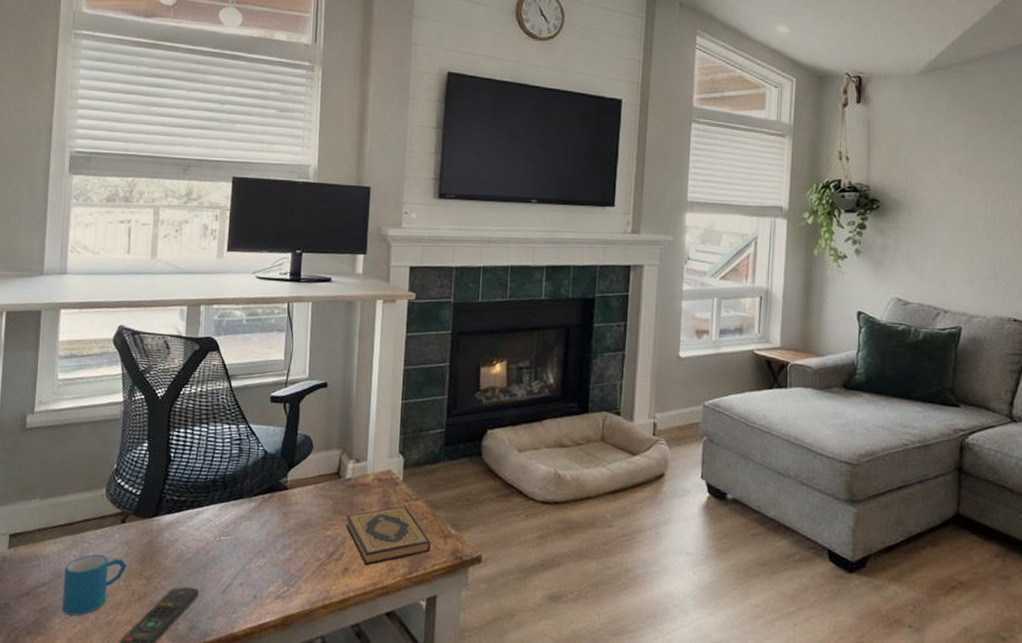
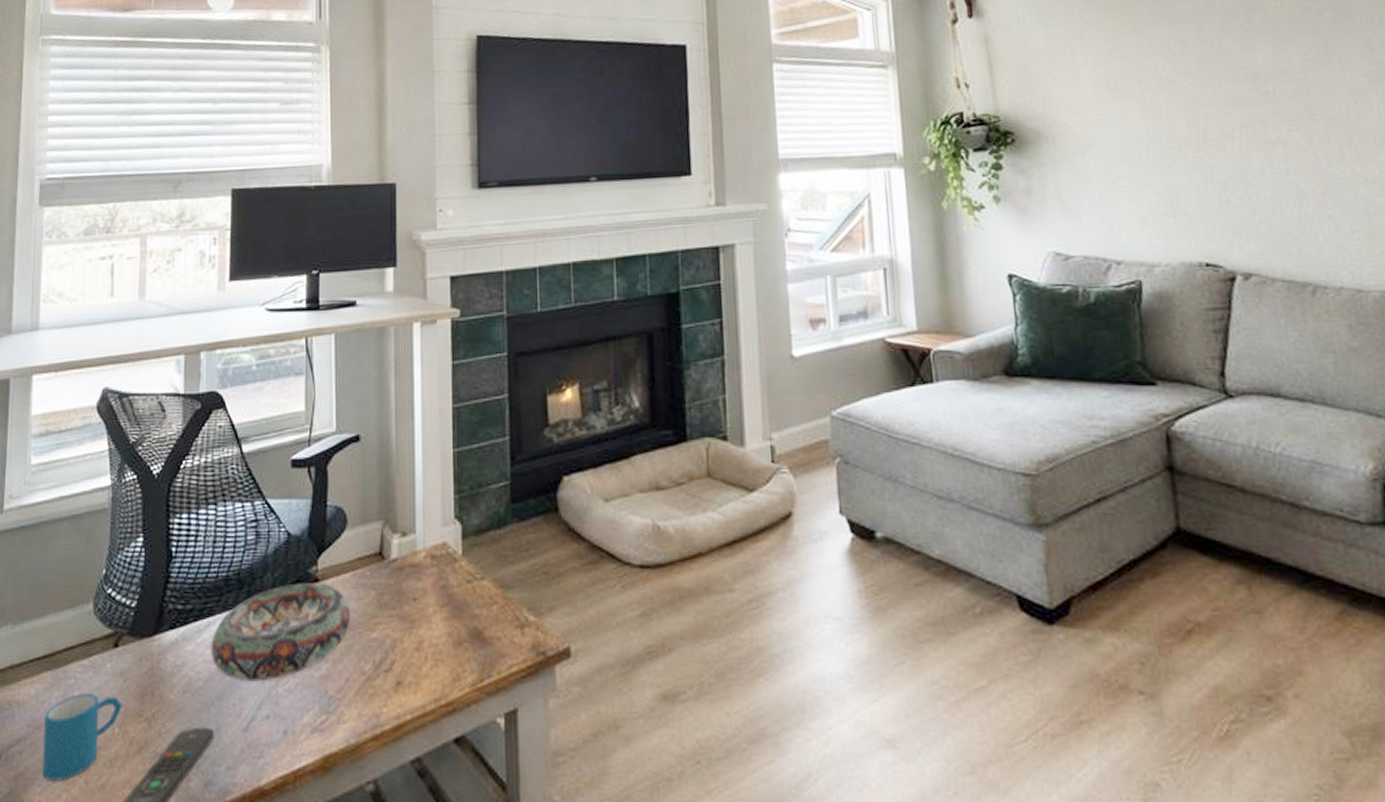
decorative bowl: none [198,489,312,558] -> present [210,583,351,682]
hardback book: present [345,506,431,566] -> none [394,589,504,676]

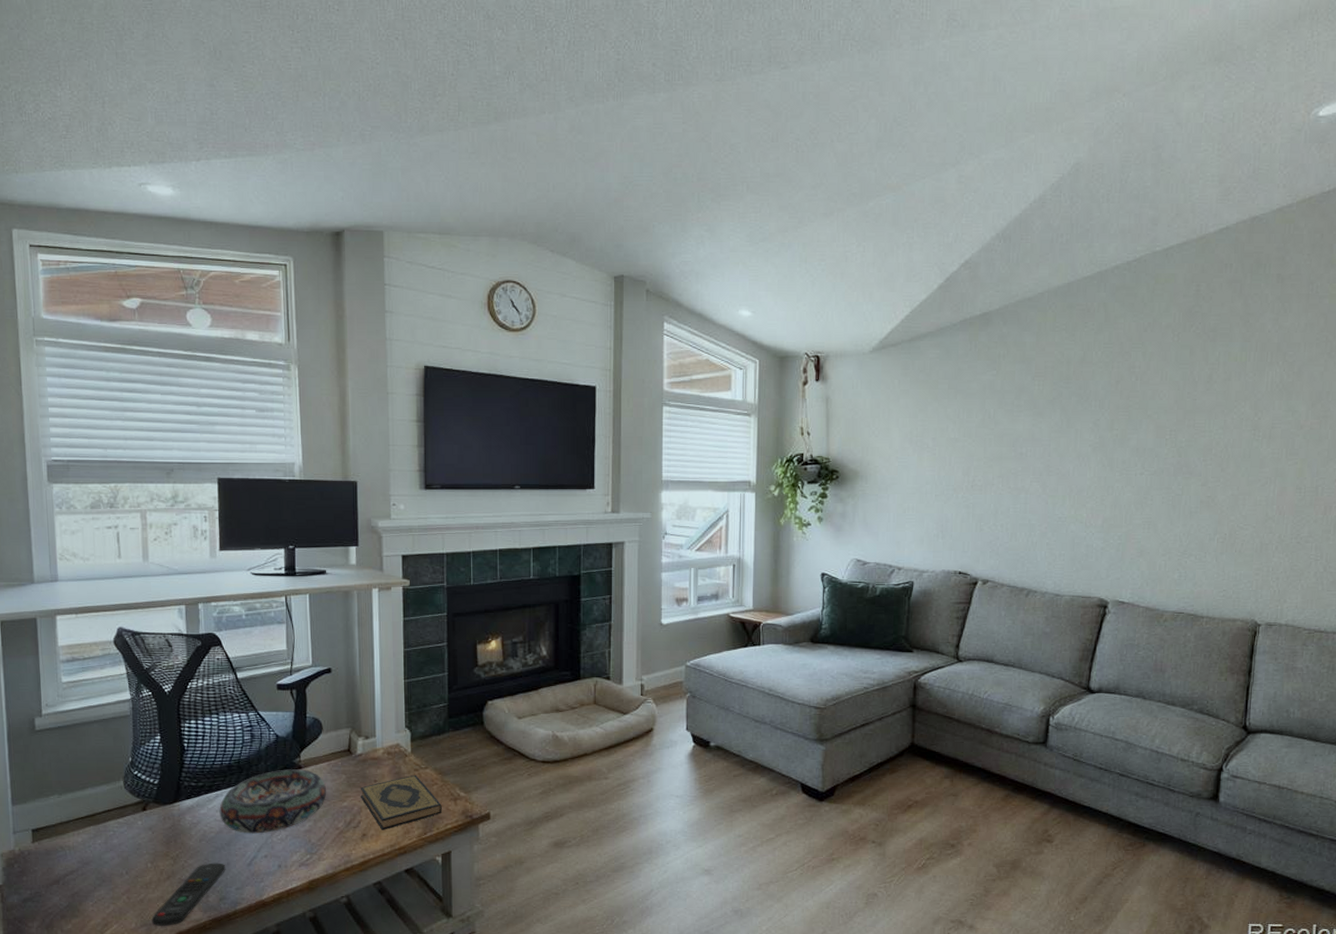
mug: present [42,694,122,781] -> none [91,841,153,897]
hardback book: none [394,589,504,676] -> present [360,774,442,830]

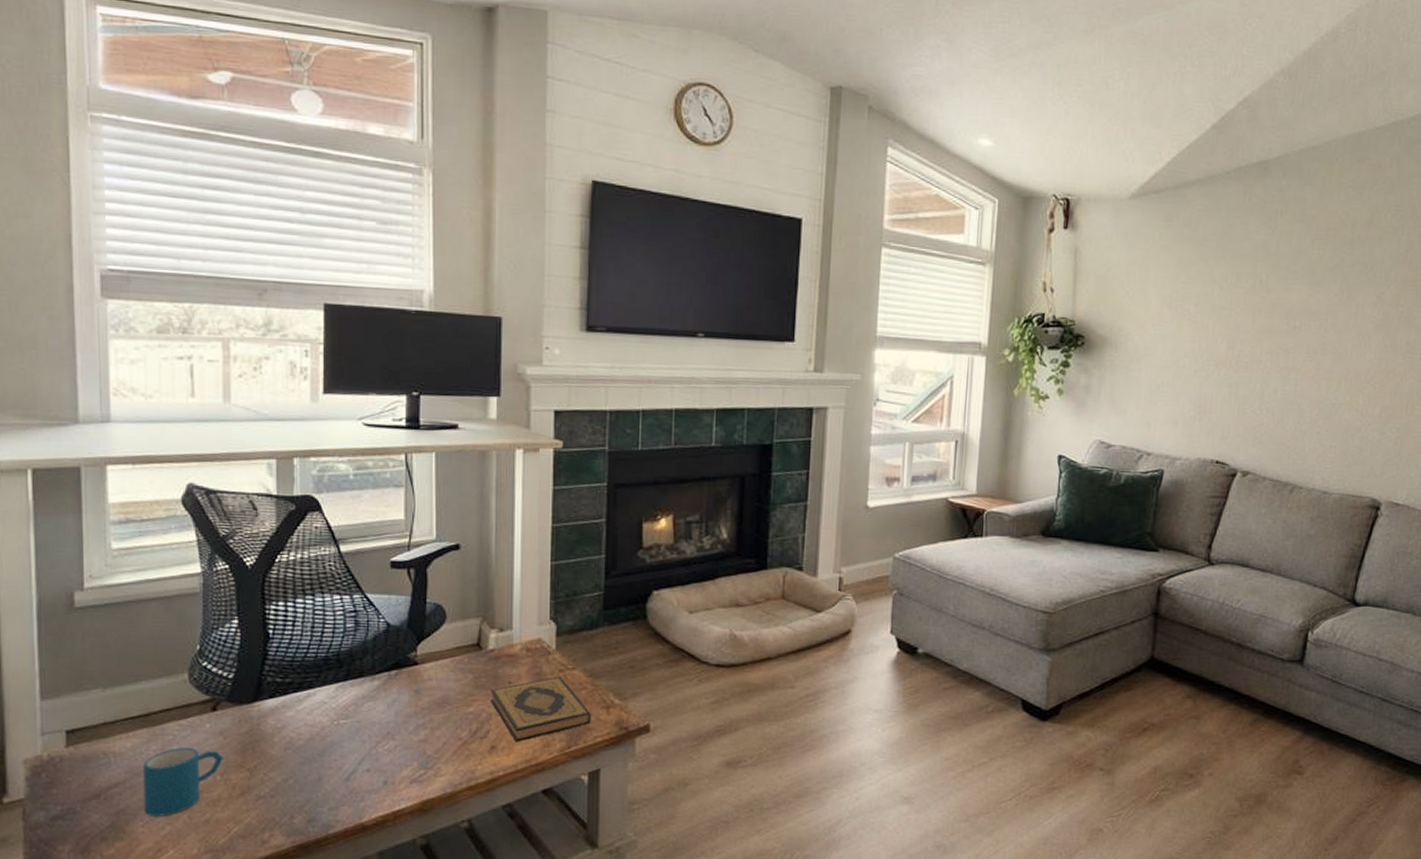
mug: none [91,841,153,897] -> present [143,748,223,816]
remote control: present [151,863,226,926] -> none [219,776,317,852]
decorative bowl: present [219,769,327,834] -> none [311,665,449,743]

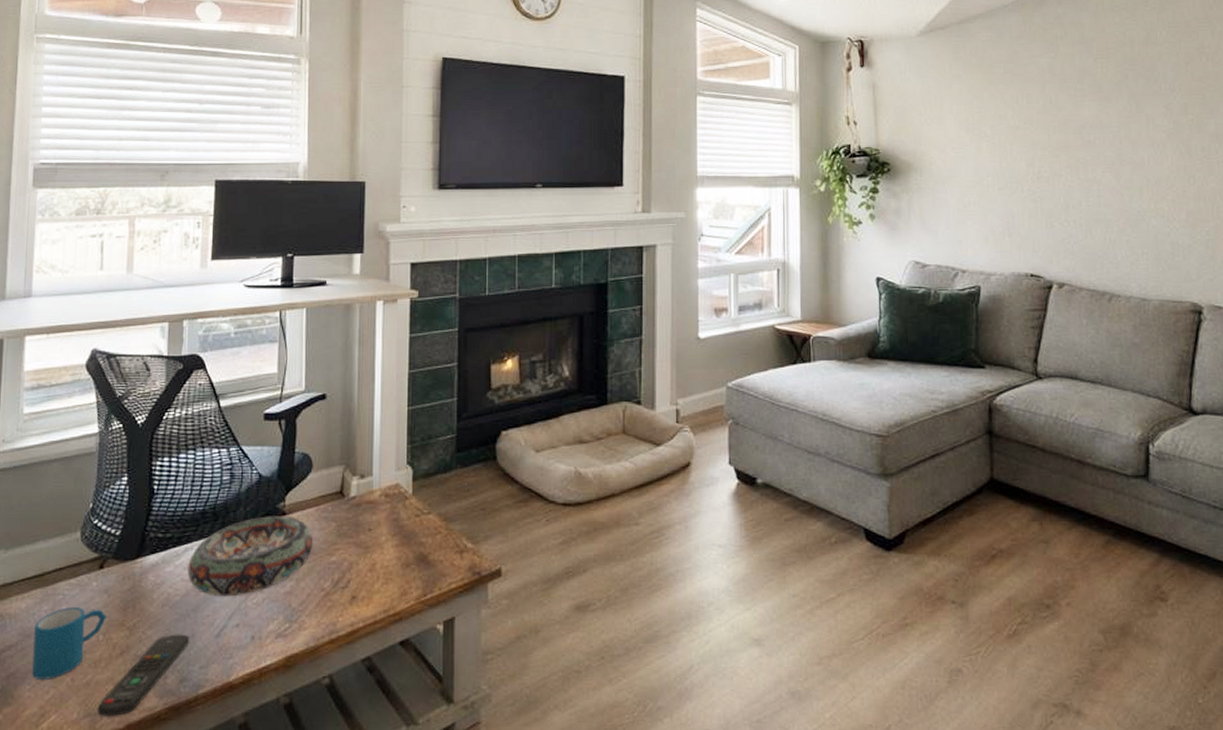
remote control: none [219,776,317,852] -> present [97,634,190,716]
decorative bowl: none [311,665,449,743] -> present [187,516,314,597]
hardback book: present [490,676,591,742] -> none [351,521,445,591]

